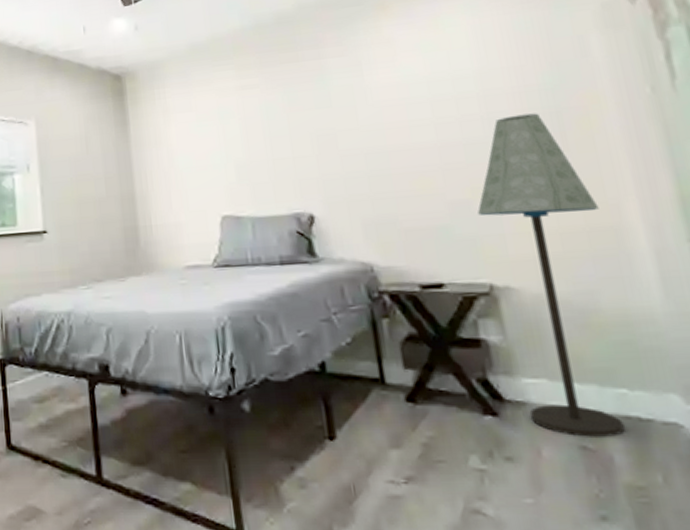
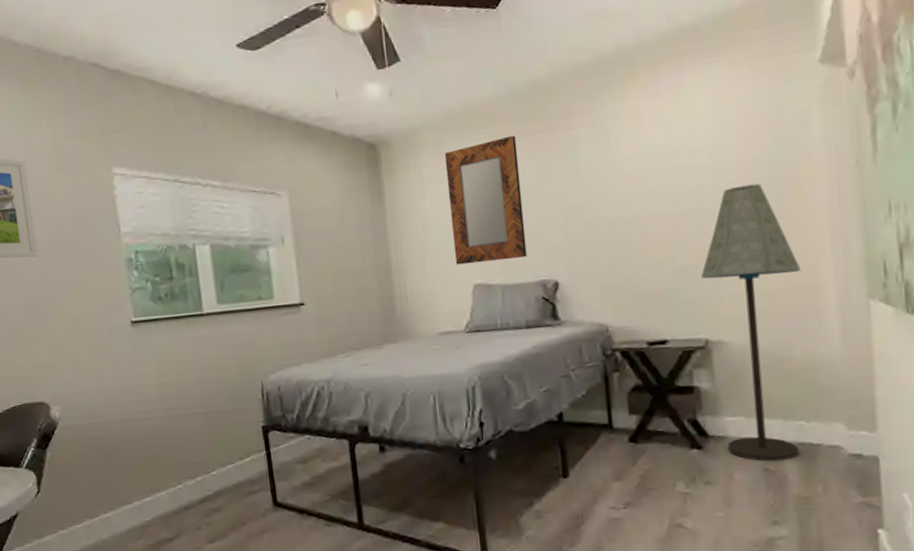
home mirror: none [189,65,279,196] -> present [444,135,527,265]

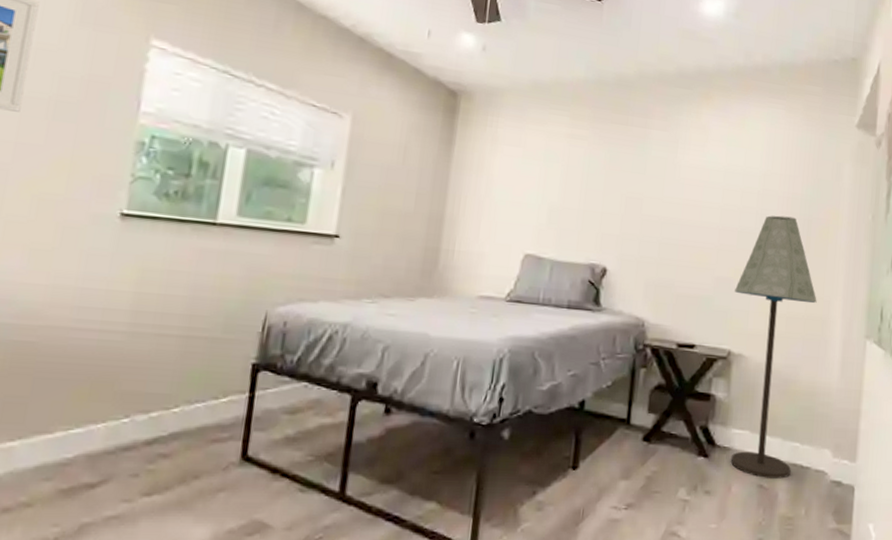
home mirror: present [444,135,527,265] -> none [511,118,595,239]

